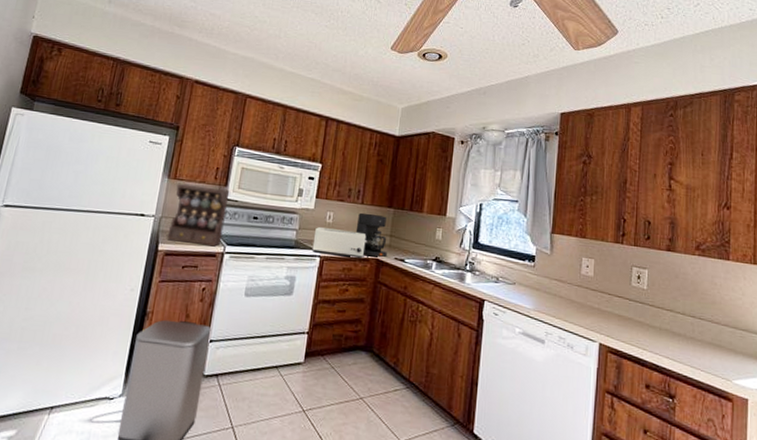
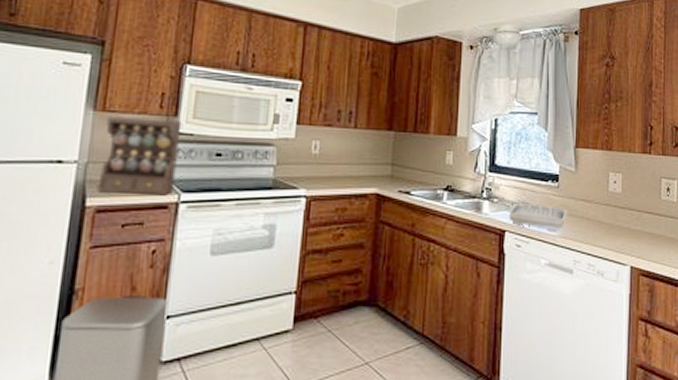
toaster: present [312,227,367,258] -> none [295,161,364,195]
coffee maker: present [355,212,387,258] -> none [349,138,389,193]
dish rack: none [487,276,543,306] -> present [507,202,568,232]

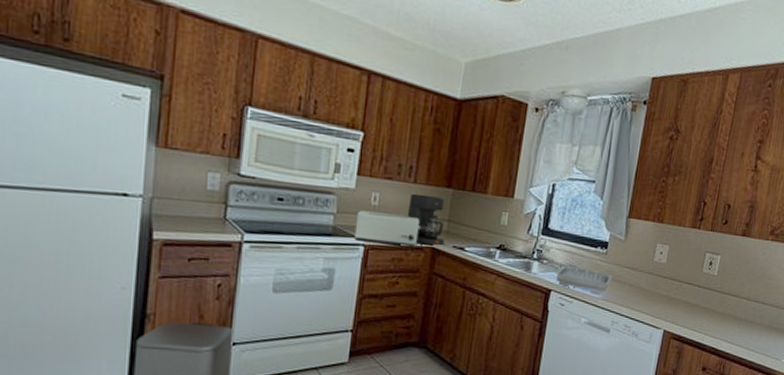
spice rack: present [97,117,182,196] -> none [163,154,244,235]
toaster: none [295,161,364,195] -> present [354,211,421,247]
coffee maker: none [349,138,389,193] -> present [407,193,444,247]

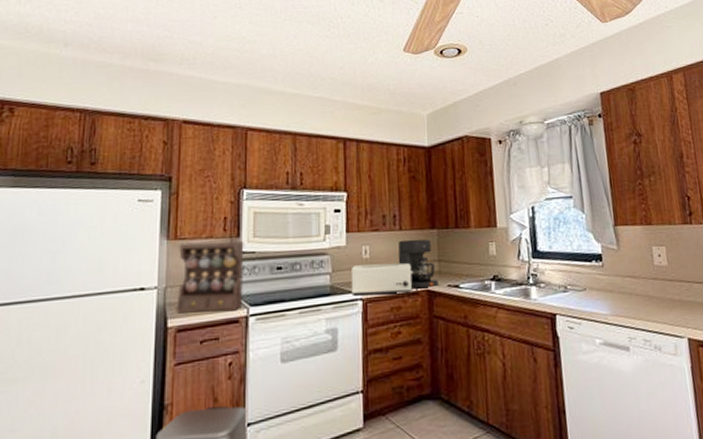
spice rack: none [163,154,244,235] -> present [176,241,244,314]
dish rack: present [555,265,613,295] -> none [555,284,617,311]

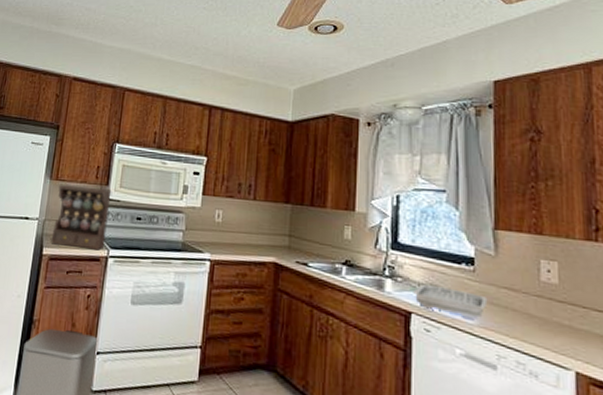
toaster: present [350,262,414,296] -> none [201,227,263,262]
coffee maker: present [397,239,438,290] -> none [248,209,286,262]
dish rack: none [555,284,617,311] -> present [413,283,488,321]

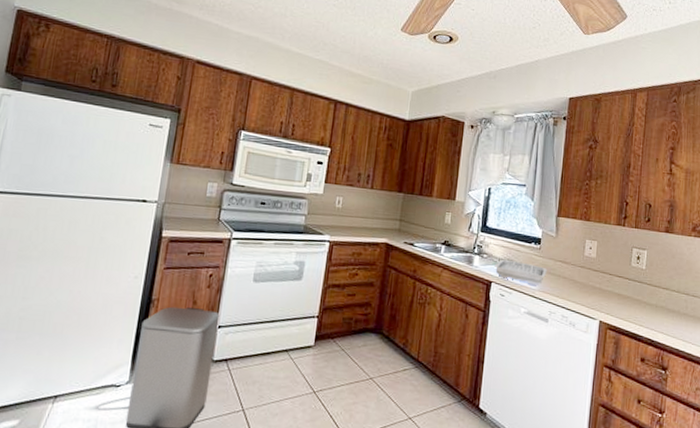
spice rack: present [51,185,112,250] -> none [171,169,236,233]

